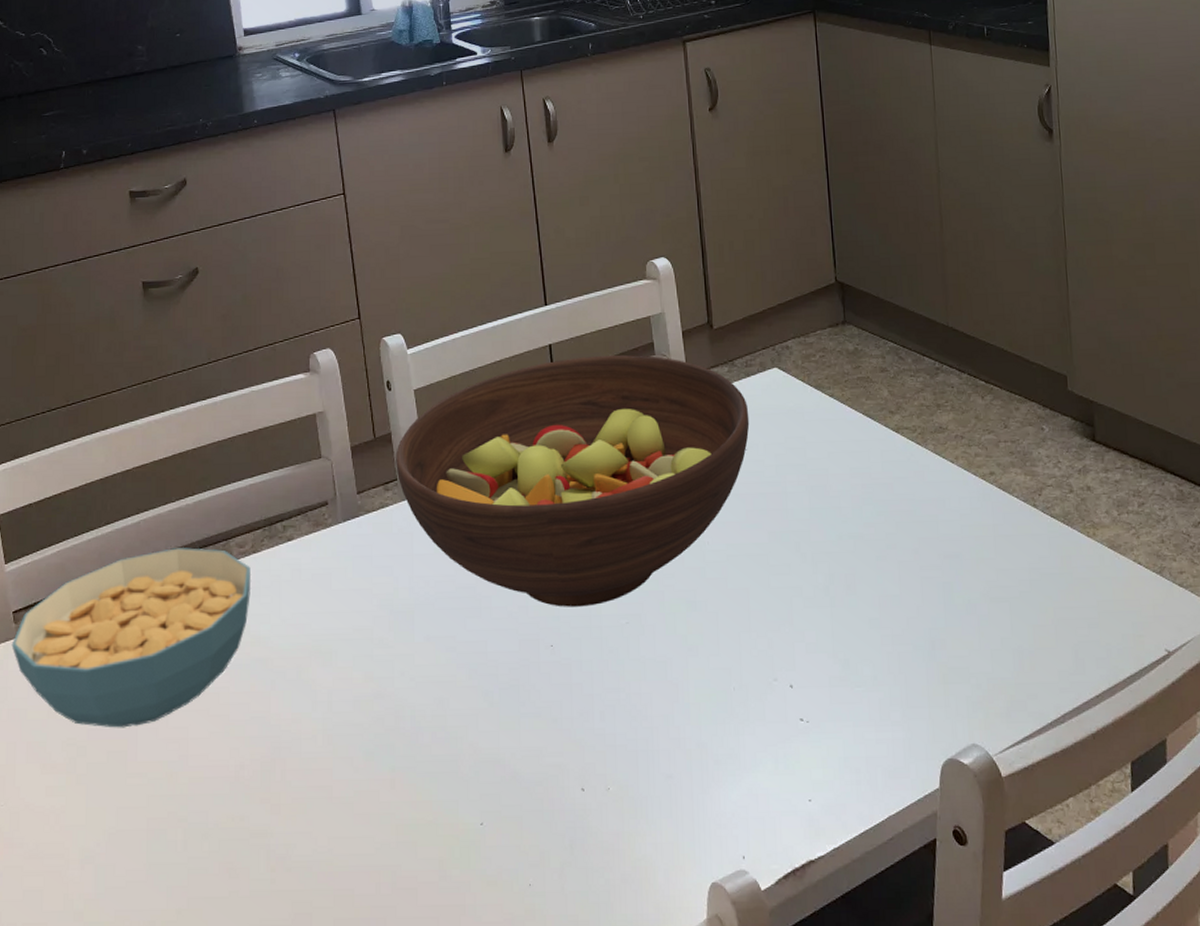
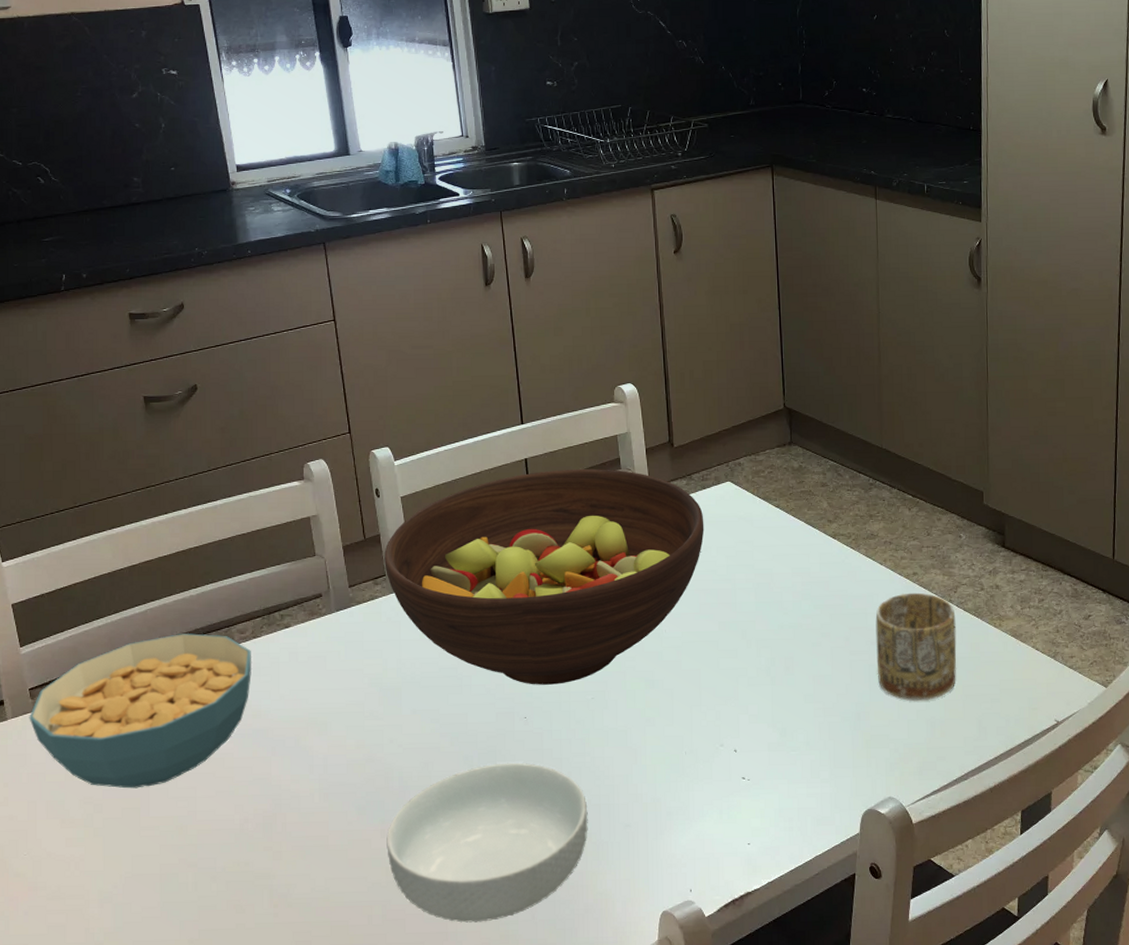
cereal bowl: none [397,699,624,894] -> present [386,762,588,923]
mug: none [948,496,1046,627] -> present [875,592,957,702]

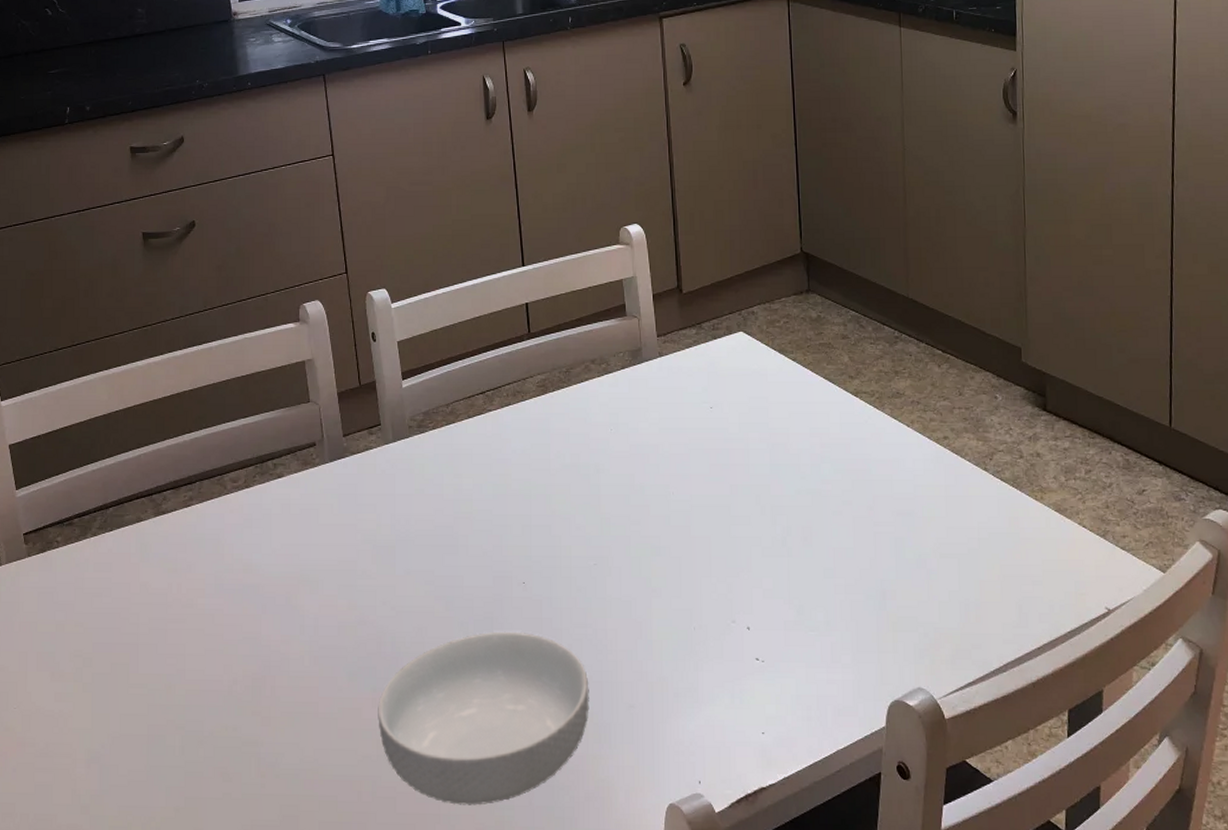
cereal bowl: present [29,633,252,789] -> none [22,481,244,643]
fruit bowl: present [384,468,704,685] -> none [380,314,715,548]
mug: present [875,592,957,702] -> none [902,459,994,581]

